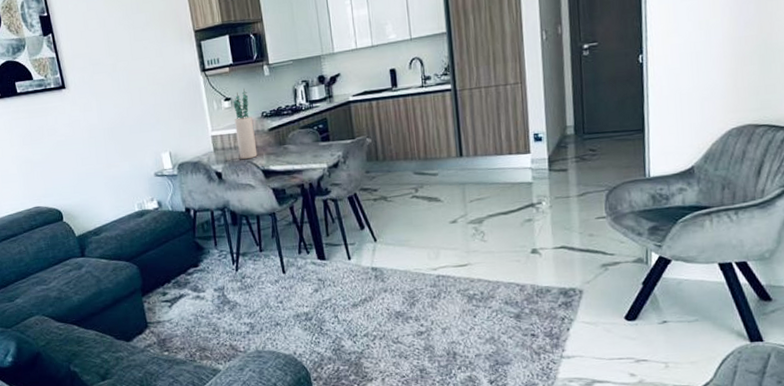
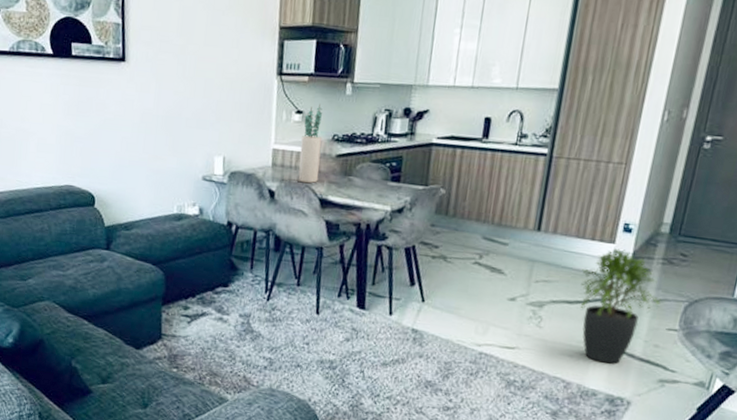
potted plant: none [508,156,584,261] -> present [580,247,661,364]

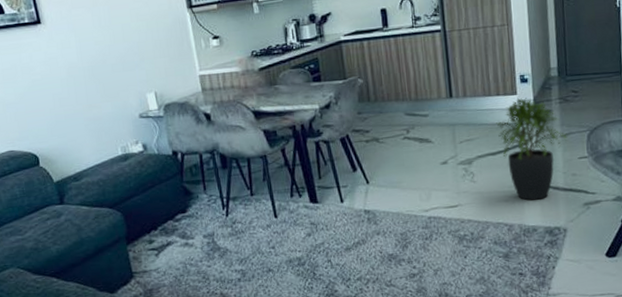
vase: present [298,103,323,184] -> none [221,26,248,101]

